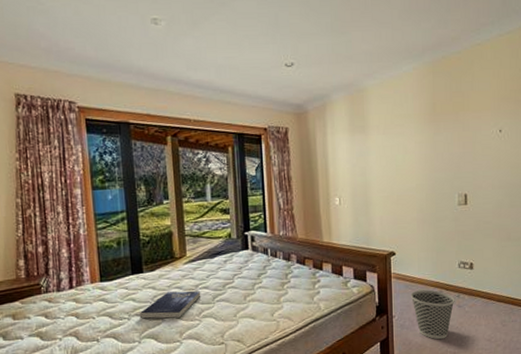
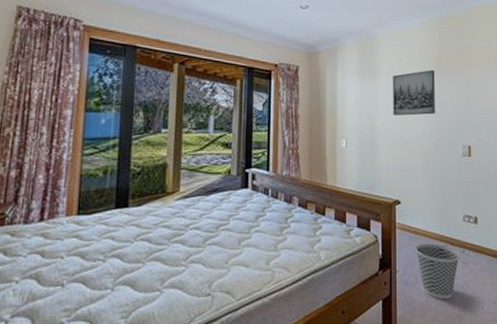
book: present [139,291,201,319] -> none [116,231,191,262]
wall art: none [385,119,430,170] -> present [393,70,435,116]

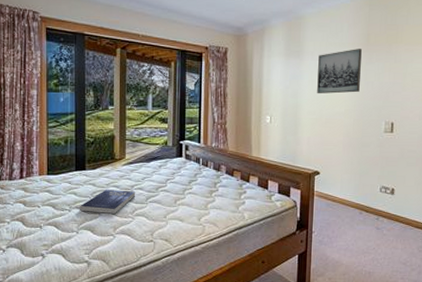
book: none [116,231,191,262] -> present [79,189,136,214]
wastebasket: present [415,243,460,300] -> none [331,210,374,259]

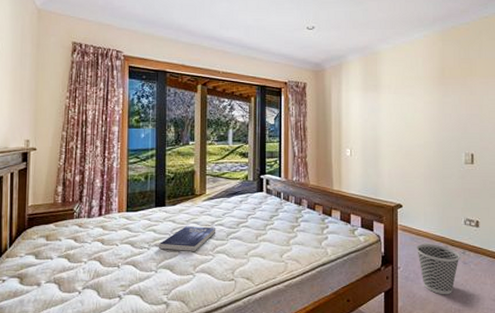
wall art: present [317,49,362,94] -> none [396,82,438,127]
wastebasket: none [331,210,374,259] -> present [416,244,460,295]

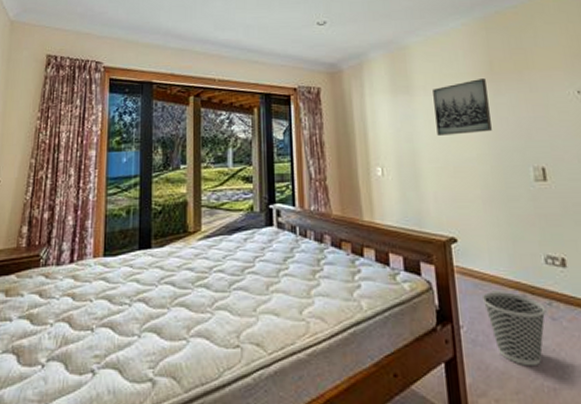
book: present [158,226,216,251] -> none [142,274,215,308]
wall art: none [396,82,438,127] -> present [433,79,492,137]

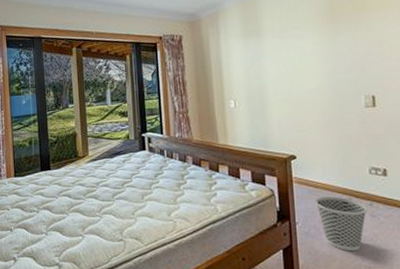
wall art: present [433,79,492,137] -> none [280,21,330,73]

